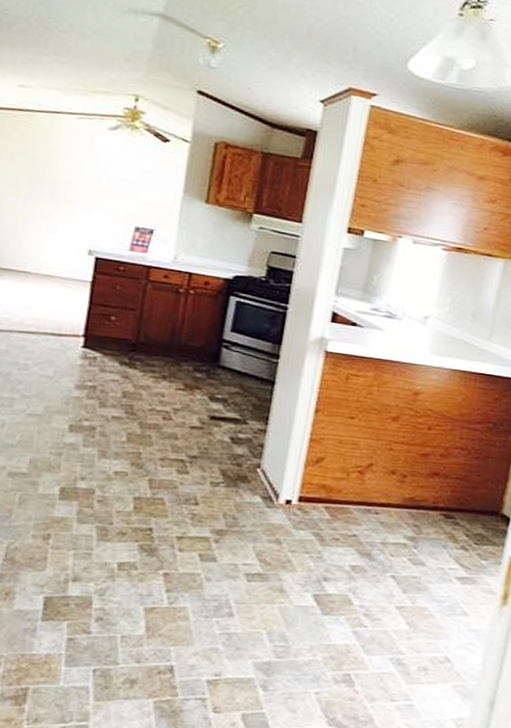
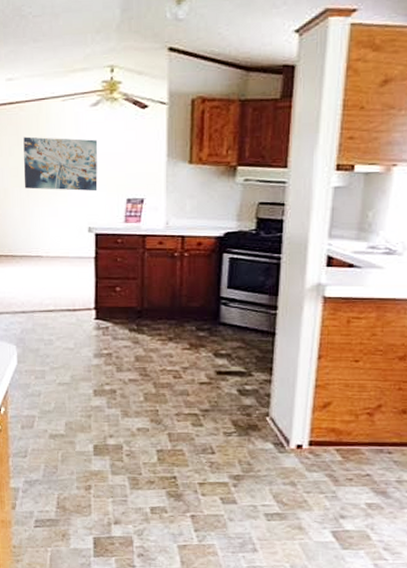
wall art: none [21,146,112,215] -> present [23,136,98,192]

